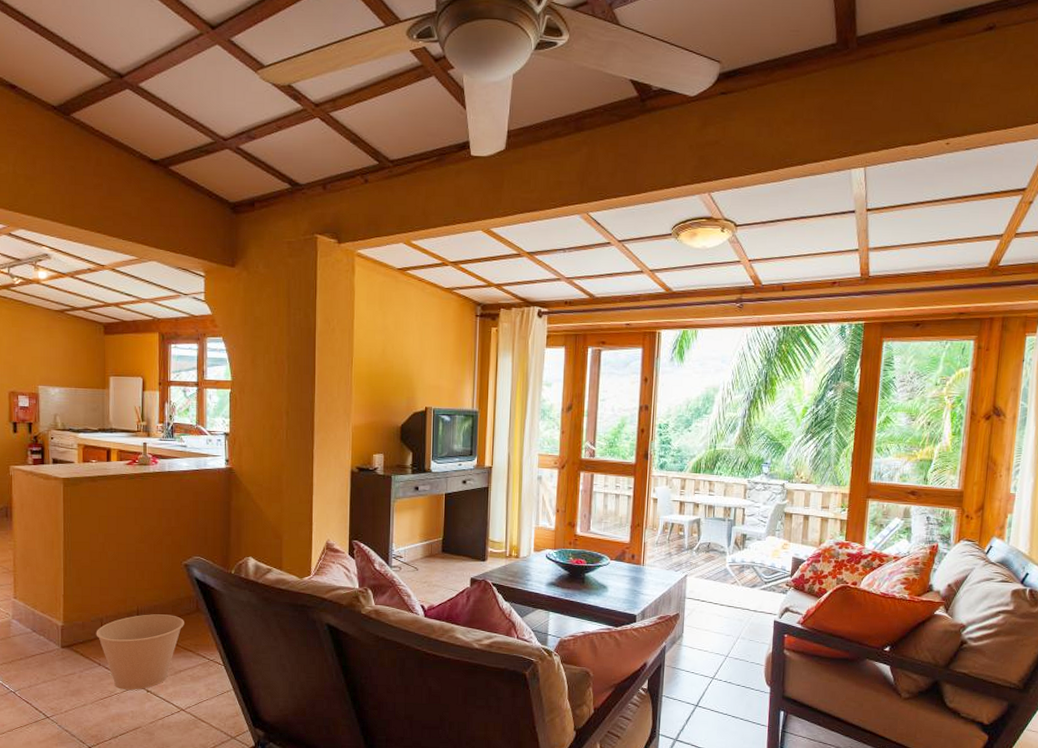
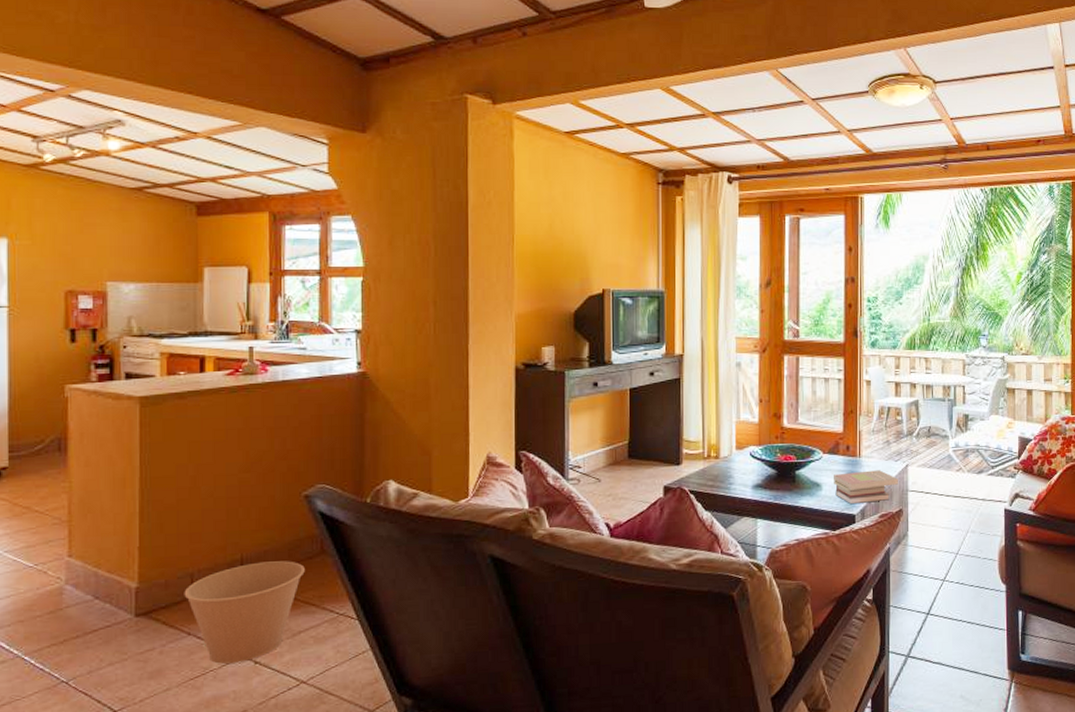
books: none [619,577,677,606] -> present [834,470,898,505]

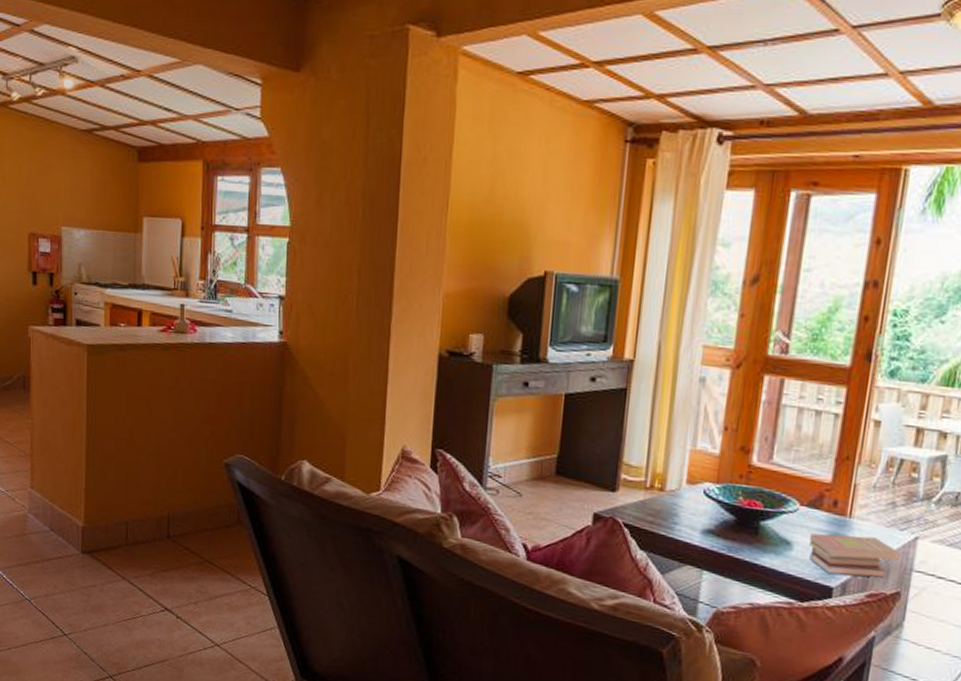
basket: present [184,561,305,664] -> none [120,522,222,614]

